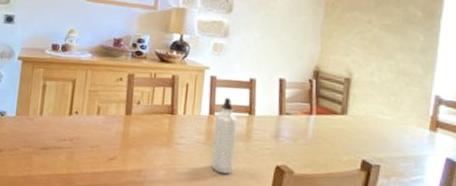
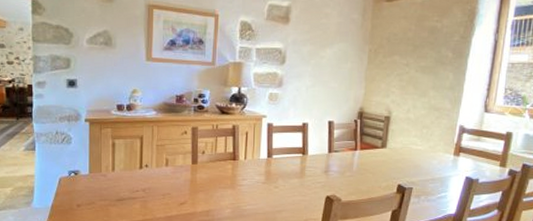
water bottle: present [211,97,237,175] -> none [271,141,292,207]

